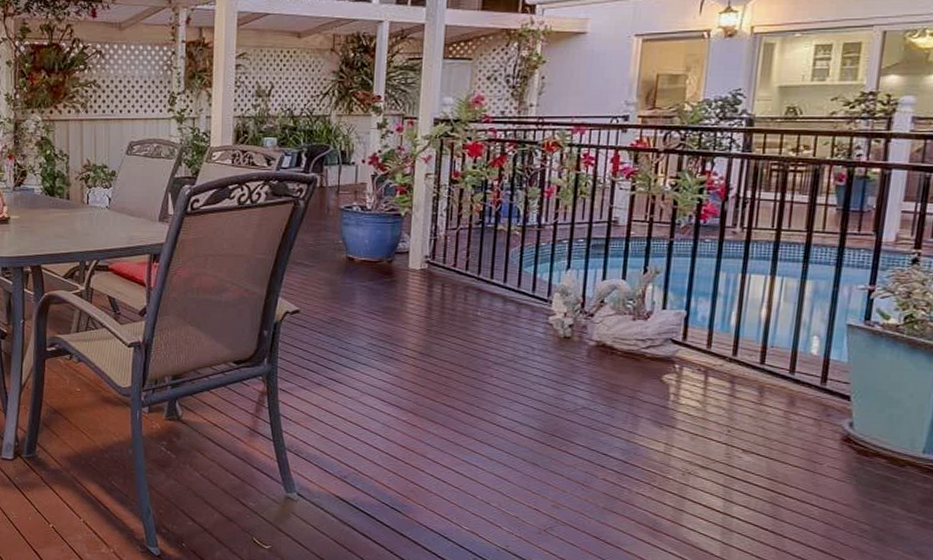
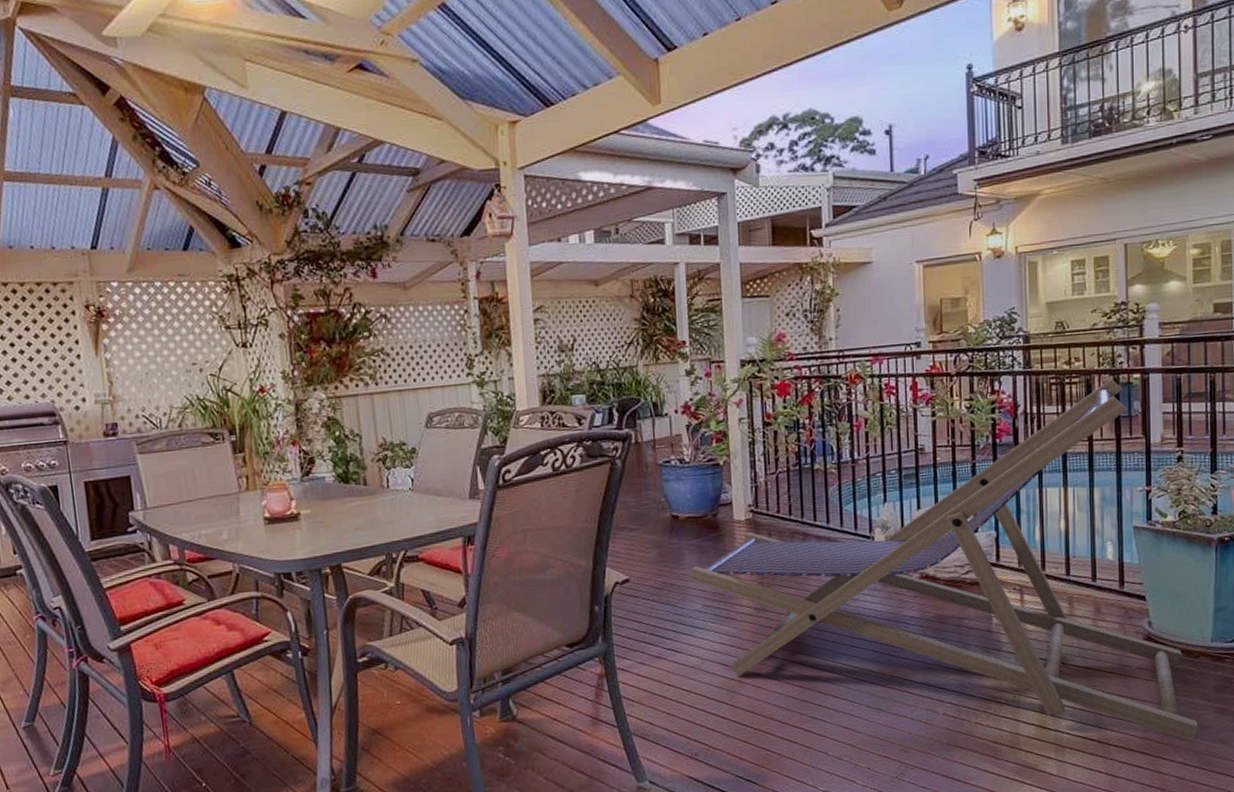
deck chair: none [358,171,893,550] -> present [689,379,1198,742]

